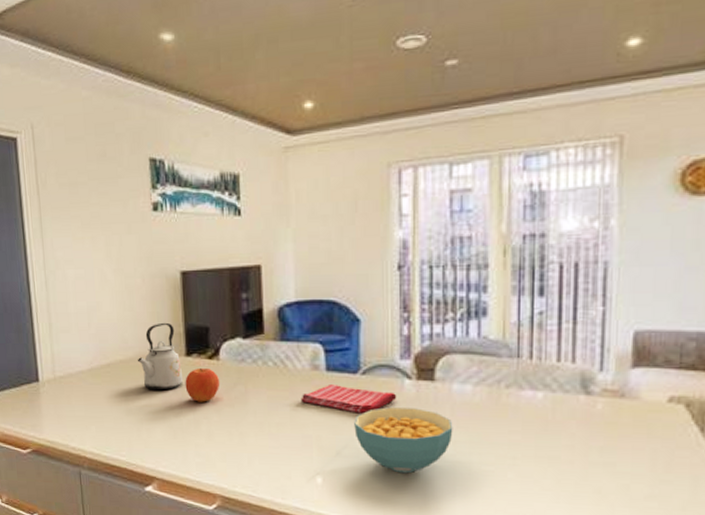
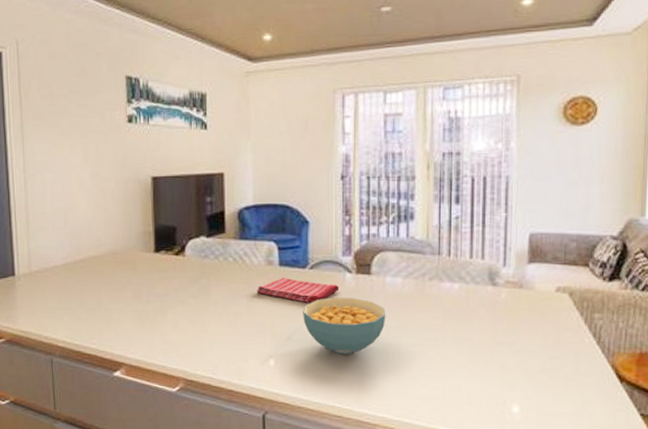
kettle: present [137,322,184,391] -> none [109,222,152,284]
fruit: present [185,367,220,402] -> none [153,263,185,294]

